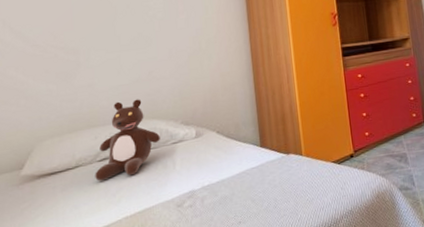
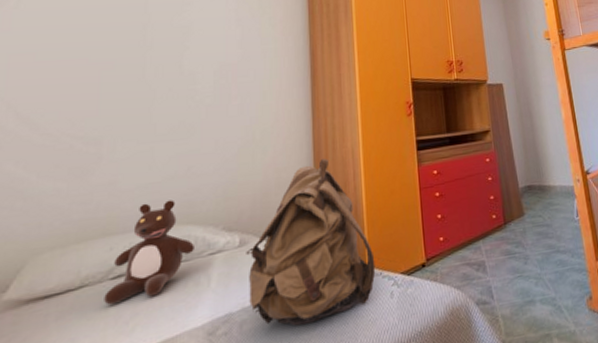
backpack: none [201,64,311,202] -> present [246,158,376,326]

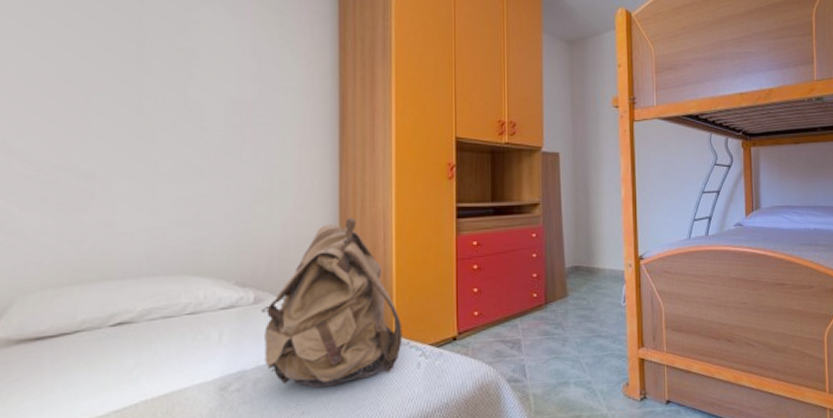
stuffed animal: present [104,199,194,306] -> none [104,248,204,353]

